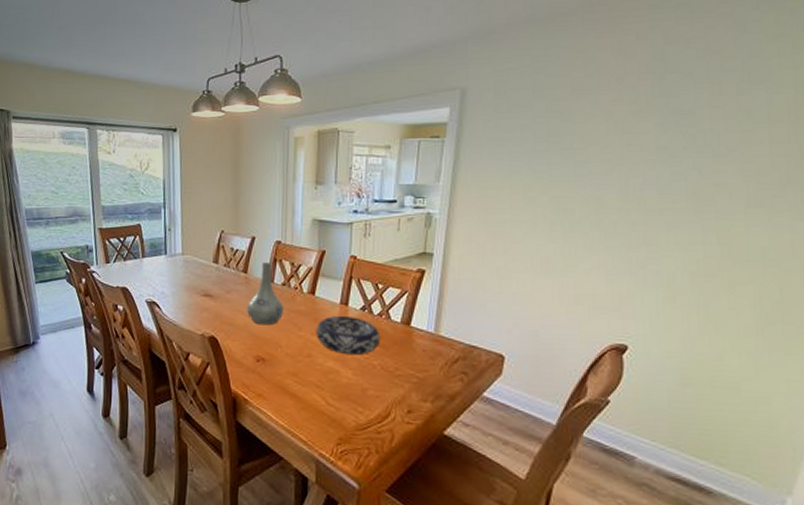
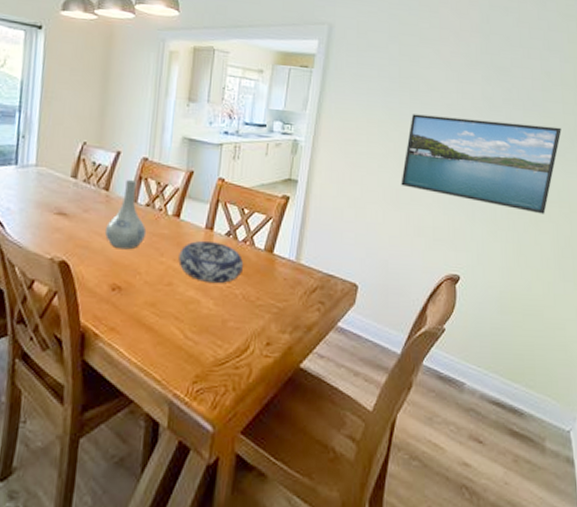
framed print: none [552,173,768,275] -> present [401,114,562,214]

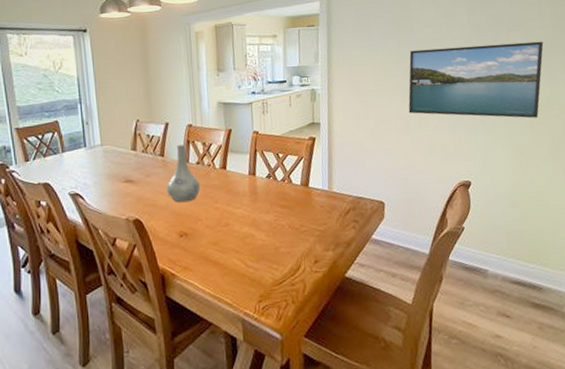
decorative bowl: present [178,240,244,284] -> none [230,184,286,219]

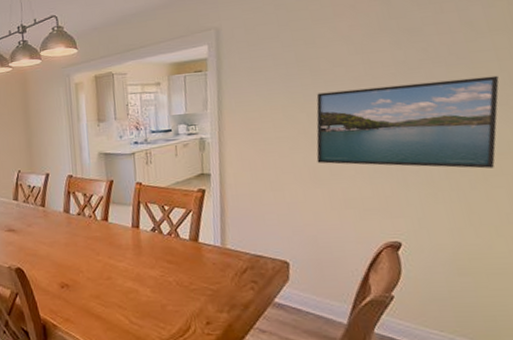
vase: present [166,145,201,203] -> none [47,195,82,253]

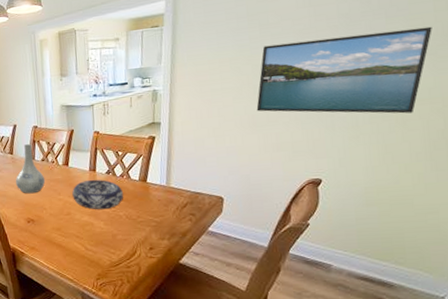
vase: none [47,195,82,253] -> present [15,144,46,194]
decorative bowl: none [112,237,173,274] -> present [72,179,124,210]

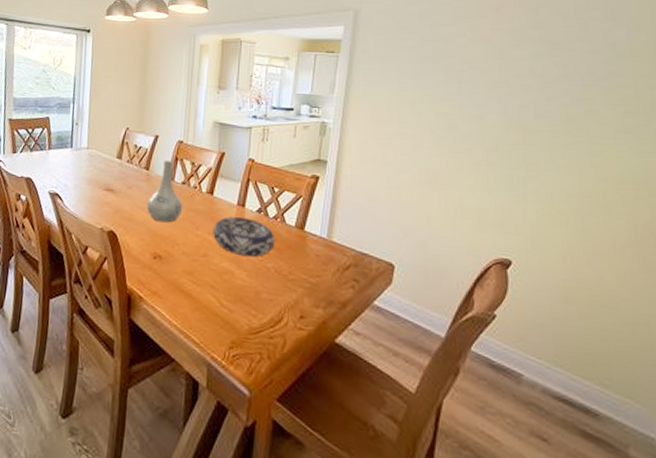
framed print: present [256,26,432,114] -> none [438,93,634,197]

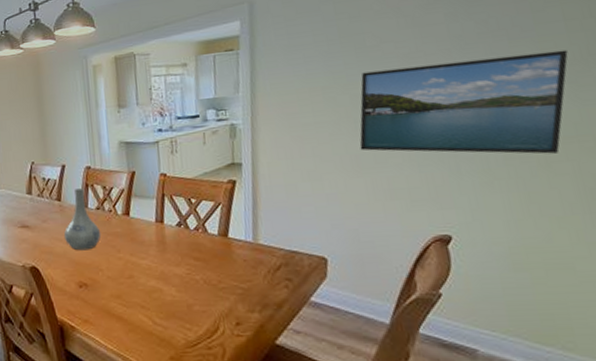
decorative bowl: present [213,216,276,257] -> none [134,233,200,272]
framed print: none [438,93,634,197] -> present [359,49,568,154]

